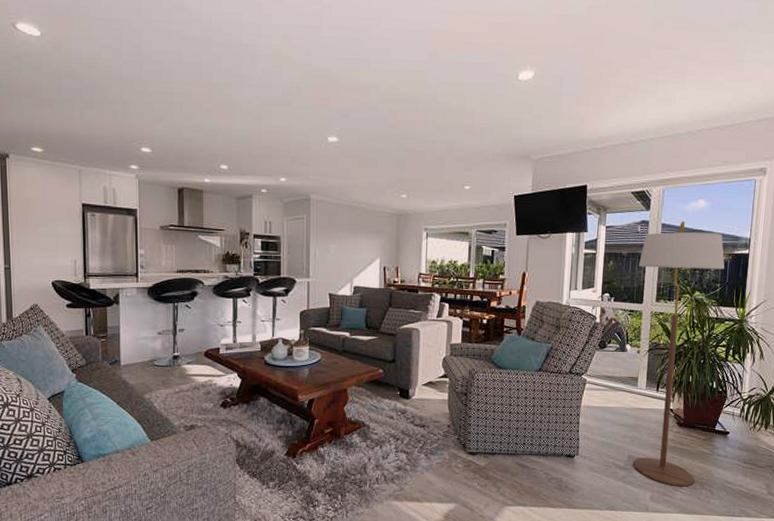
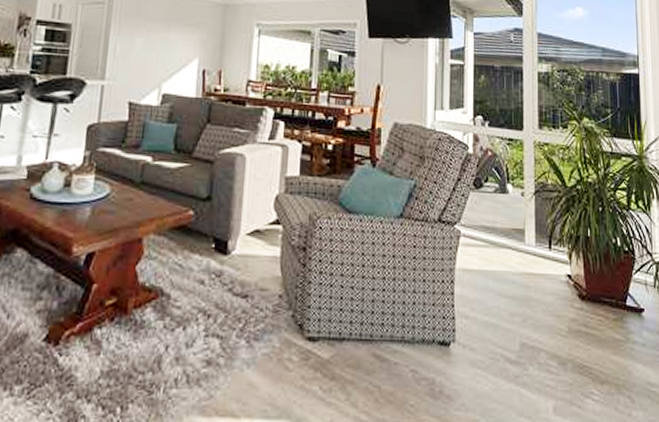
floor lamp: present [633,221,725,487] -> none [515,31,614,392]

